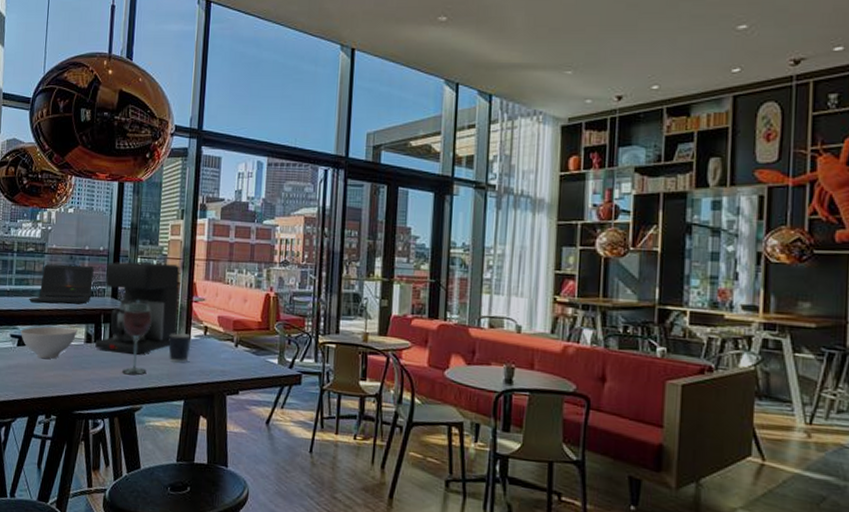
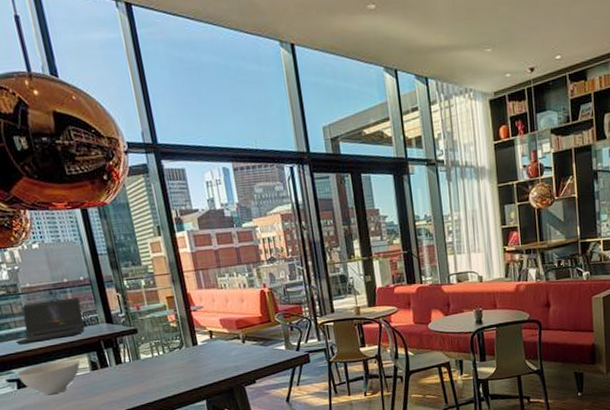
coffee maker: present [95,262,180,354] -> none [92,280,183,374]
wineglass: present [122,299,152,375] -> none [123,318,163,391]
mug: present [168,333,192,364] -> none [176,341,201,370]

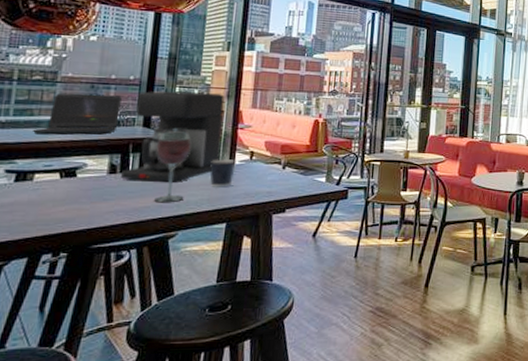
bowl: present [16,360,80,396] -> none [19,159,98,194]
coffee maker: none [92,280,183,374] -> present [121,91,225,181]
wineglass: none [123,318,163,391] -> present [154,127,192,203]
mug: none [176,341,201,370] -> present [210,159,236,189]

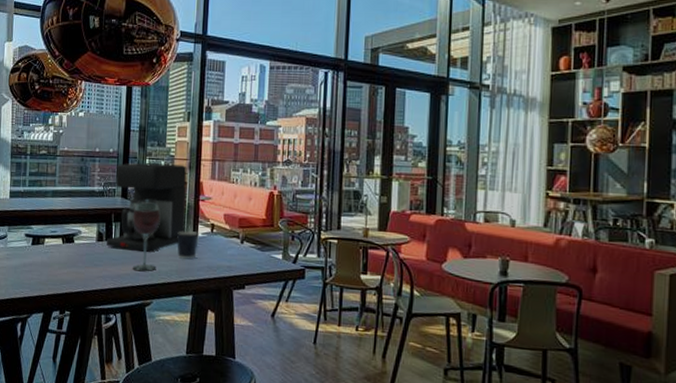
laptop computer: present [31,94,122,135] -> none [41,166,104,204]

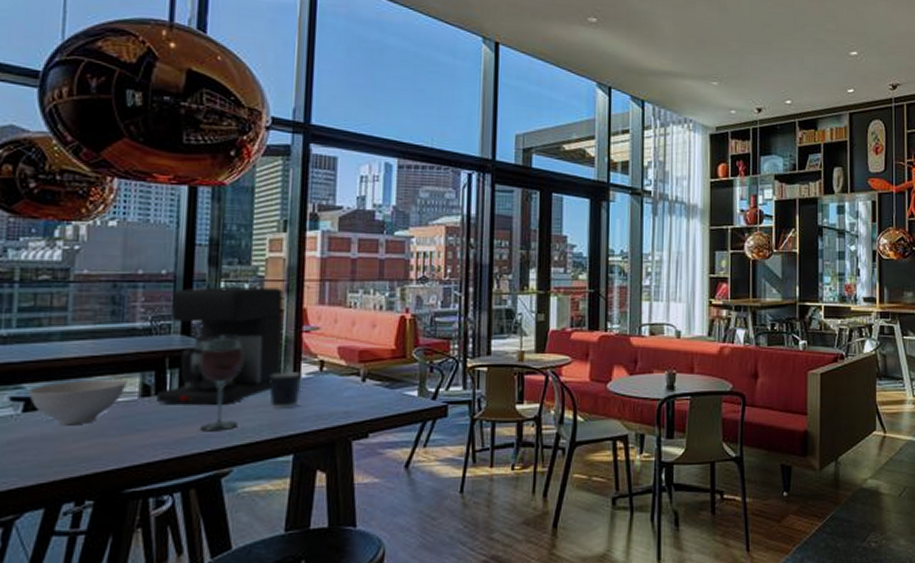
bowl: none [34,225,89,257] -> present [27,380,127,426]

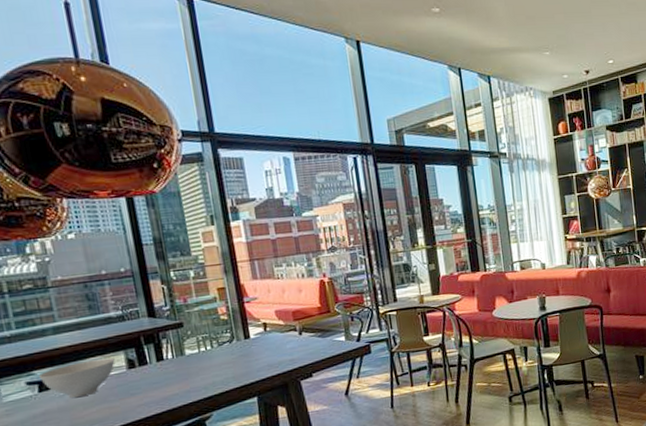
coffee maker: present [157,287,284,404] -> none [134,271,234,372]
wineglass: present [199,334,244,432] -> none [166,311,209,389]
mug: present [269,372,302,410] -> none [226,334,253,365]

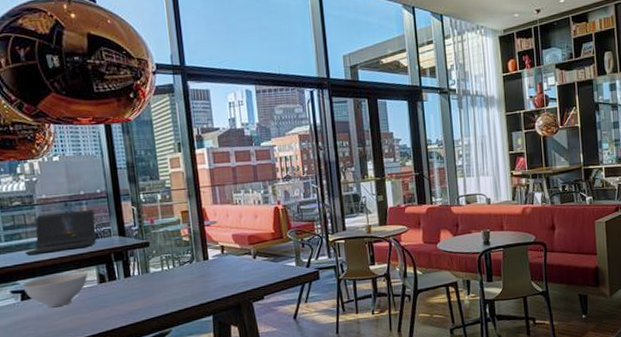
laptop computer: none [39,290,123,344] -> present [24,210,97,256]

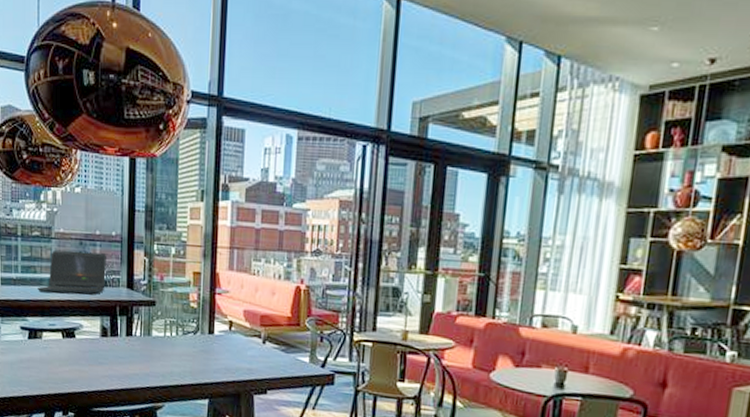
bowl: present [21,272,88,308] -> none [30,318,92,353]

